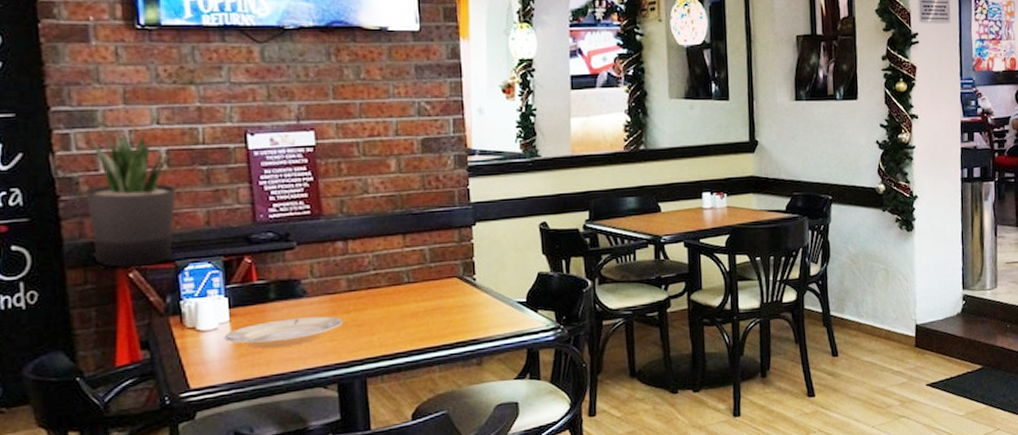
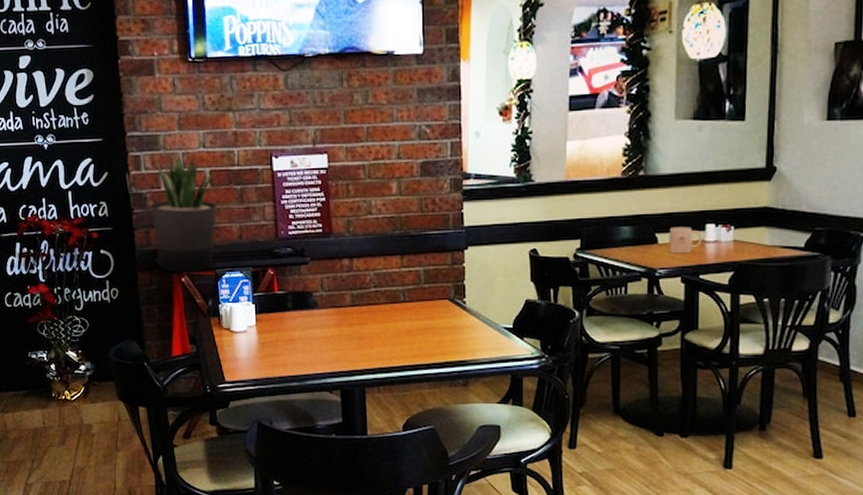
plate: present [224,316,343,349] -> none [251,327,347,353]
mug: none [670,195,701,221] -> present [668,227,703,254]

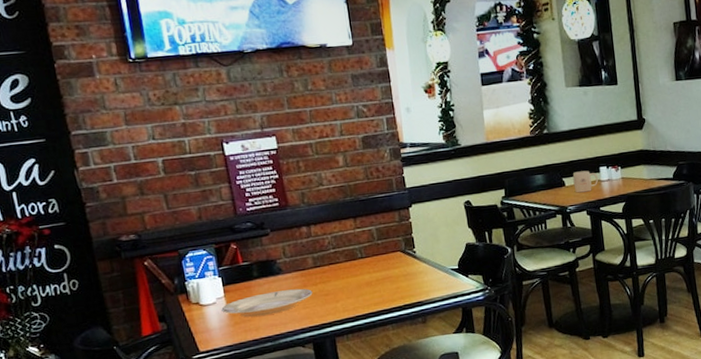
planter: present [151,148,217,272] -> none [104,143,175,258]
plate: none [251,327,347,353] -> present [221,288,313,318]

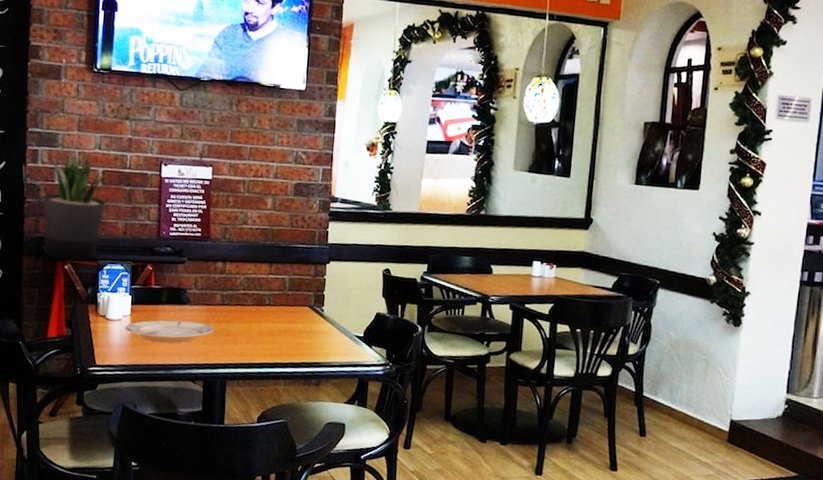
planter: none [104,143,175,258] -> present [43,145,107,261]
mug: present [572,170,599,193] -> none [501,261,530,285]

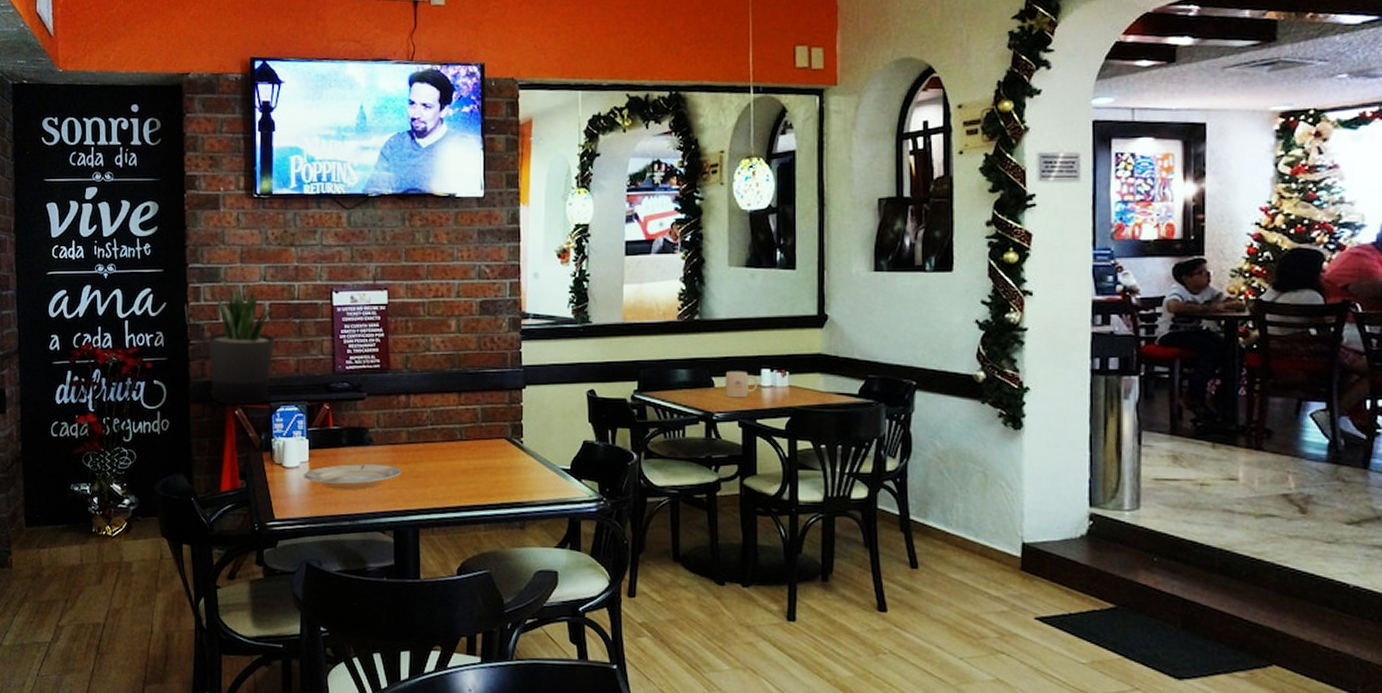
mug: none [501,261,530,285] -> present [725,371,759,398]

